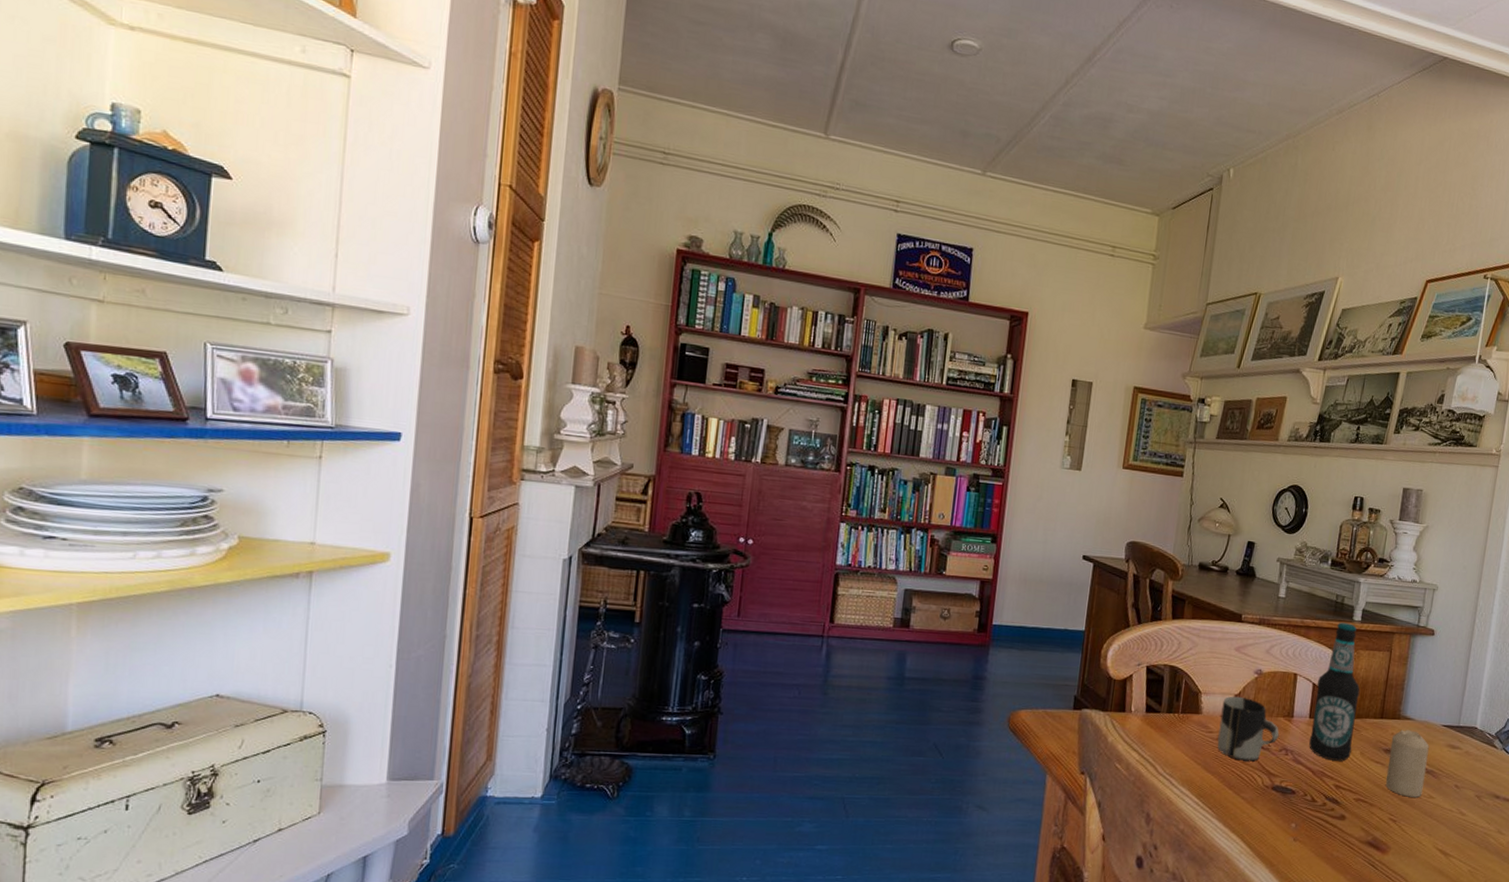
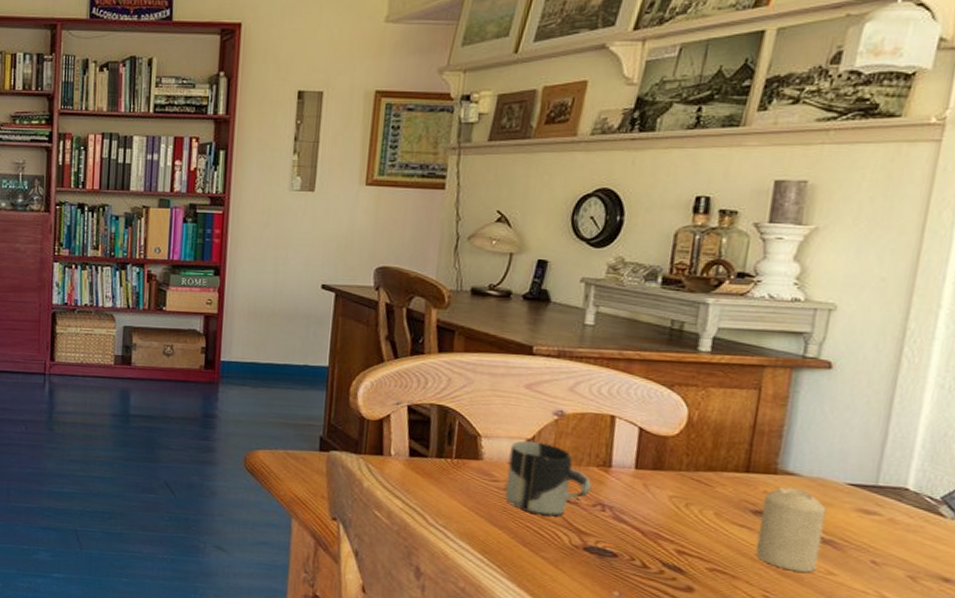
bottle: present [1309,622,1360,761] -> none [636,354,712,522]

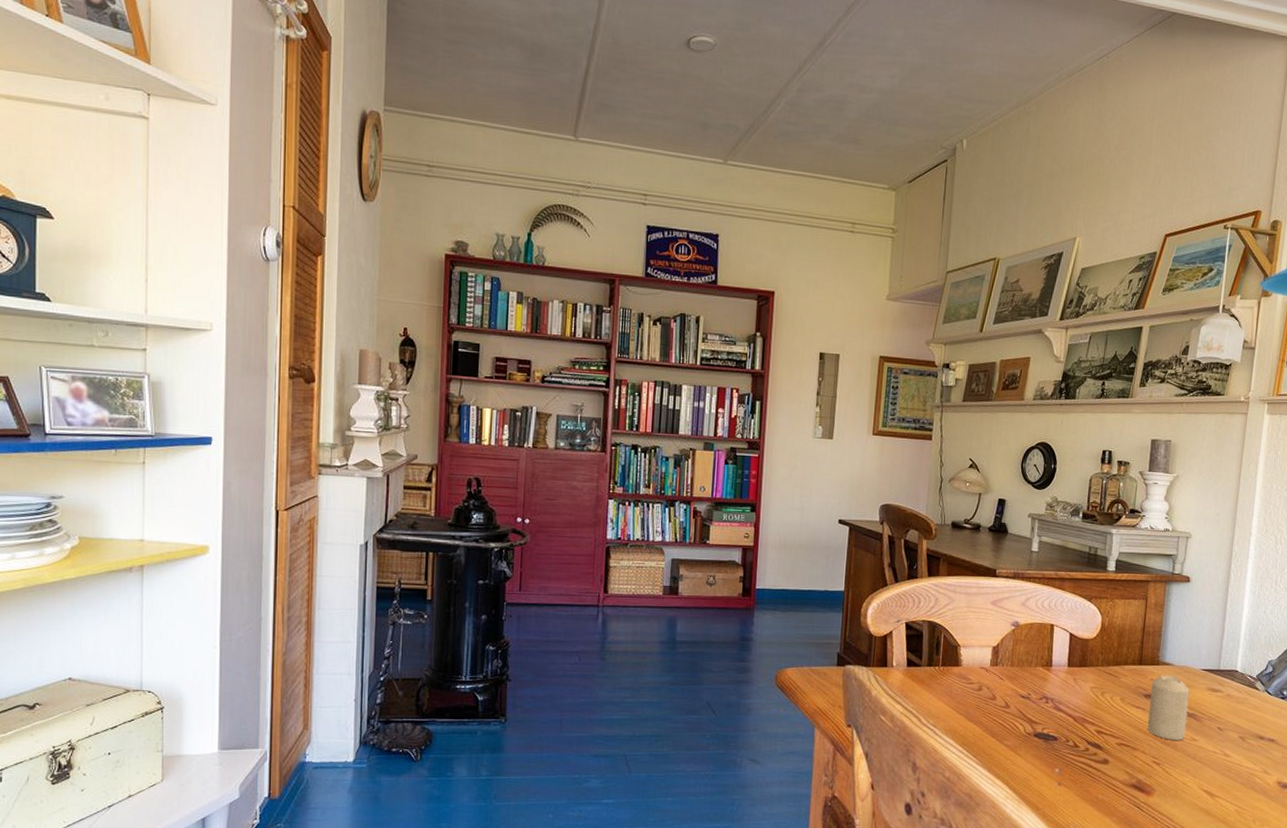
cup: present [505,440,592,517] -> none [978,648,1039,710]

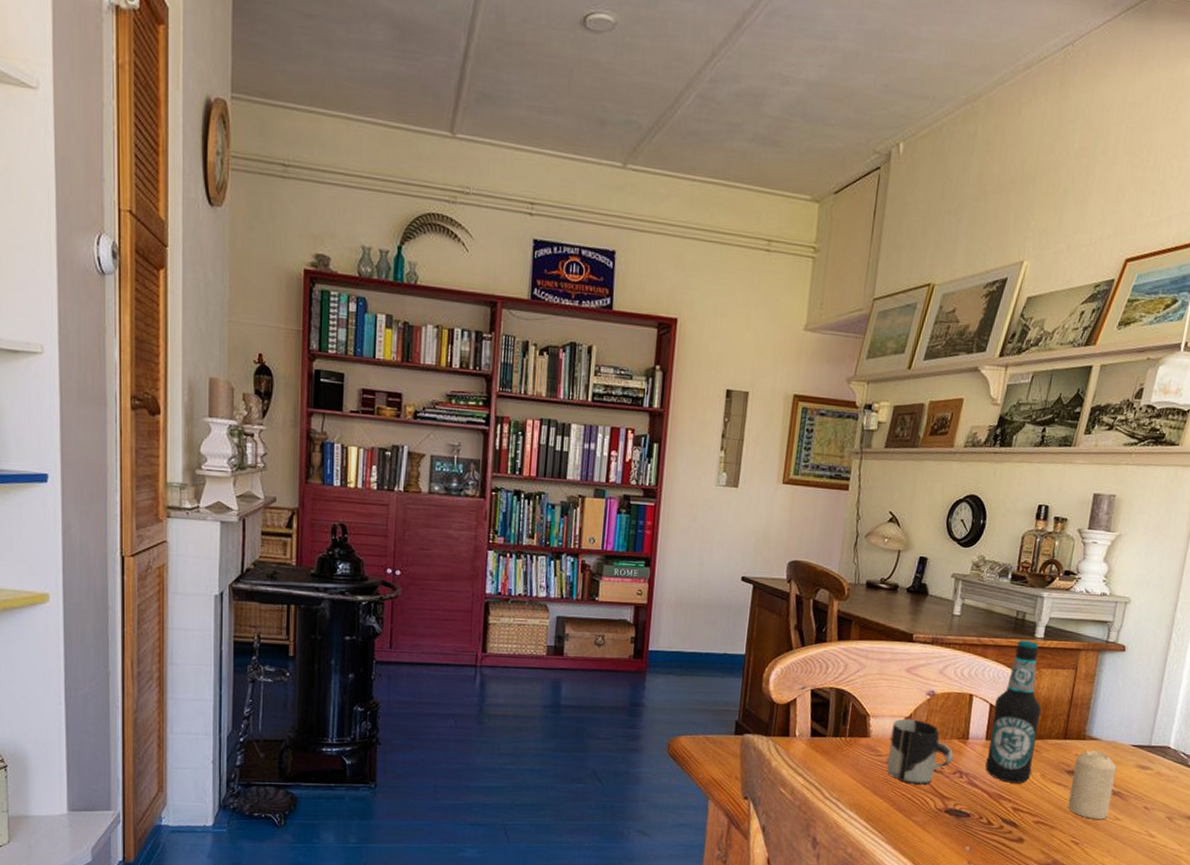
cup: none [978,648,1039,710] -> present [887,718,953,785]
bottle: none [1069,573,1118,707] -> present [985,640,1042,783]

